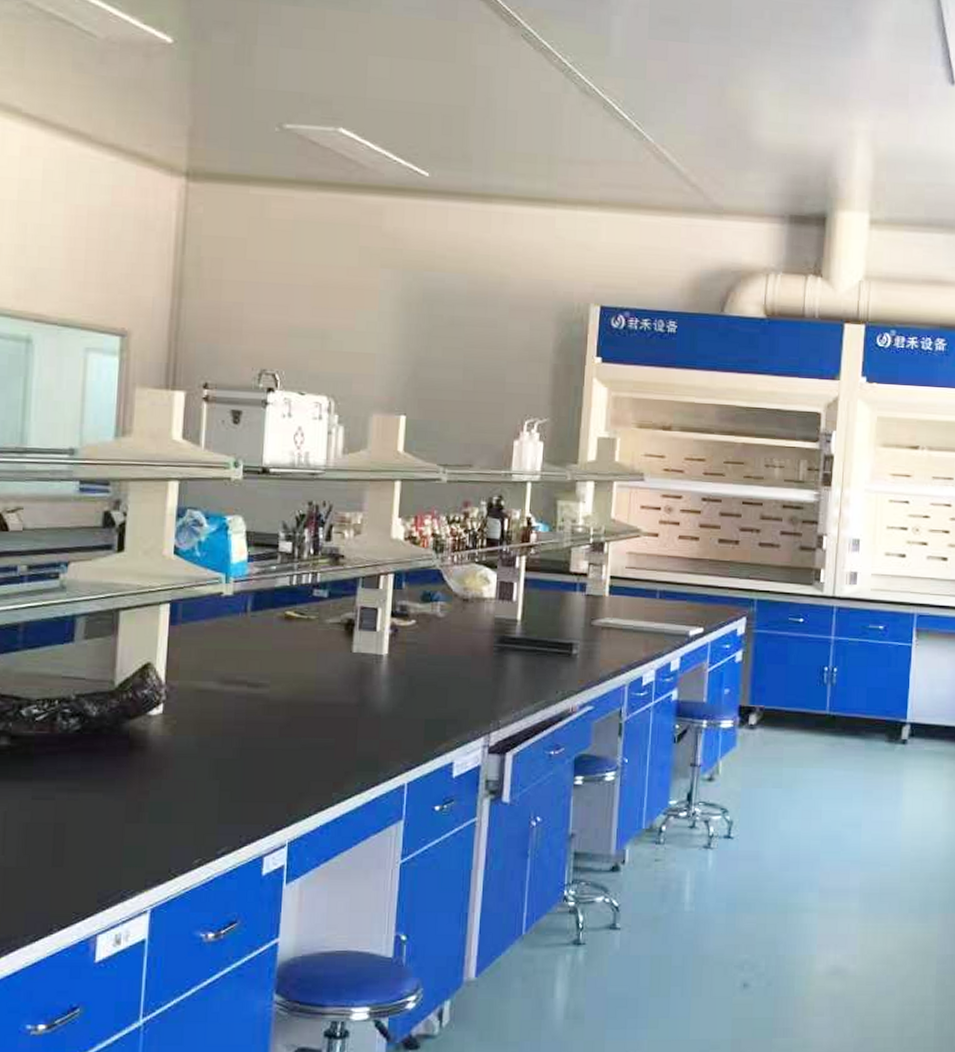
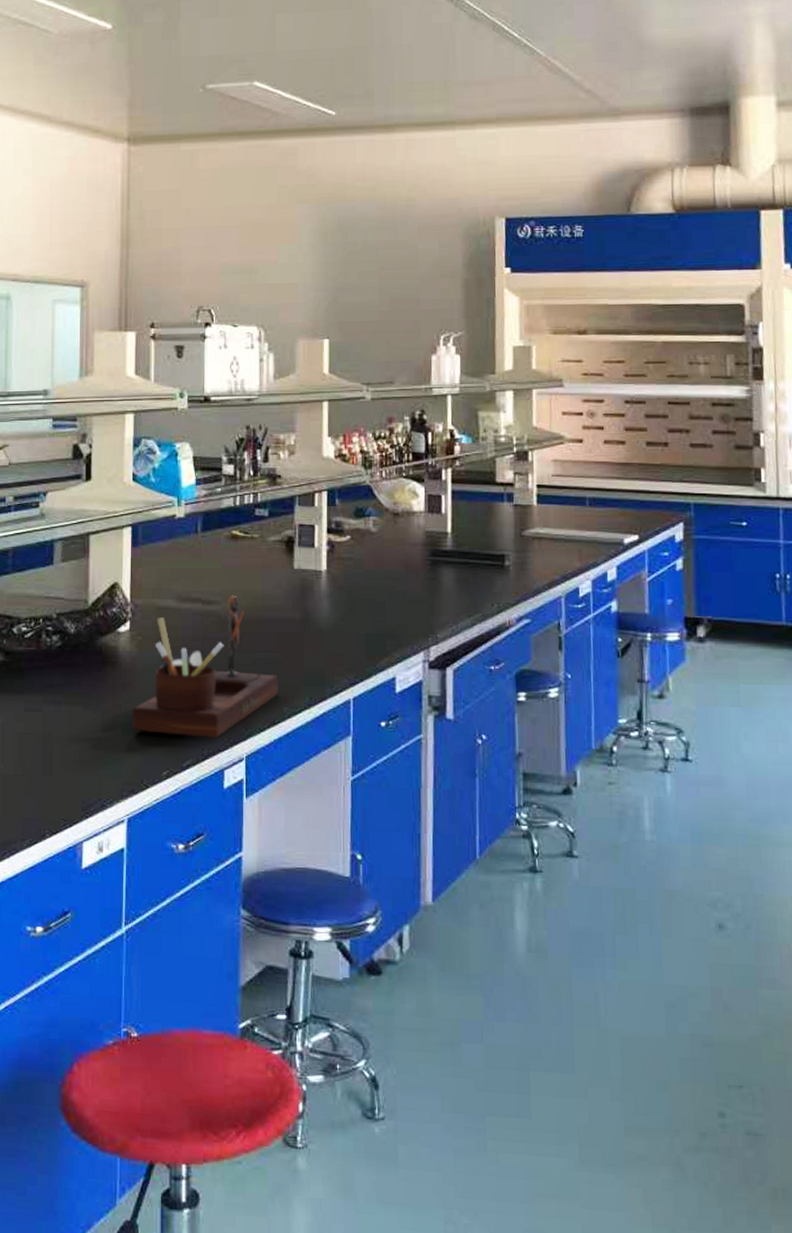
desk organizer: none [161,679,328,825] -> present [133,596,278,738]

